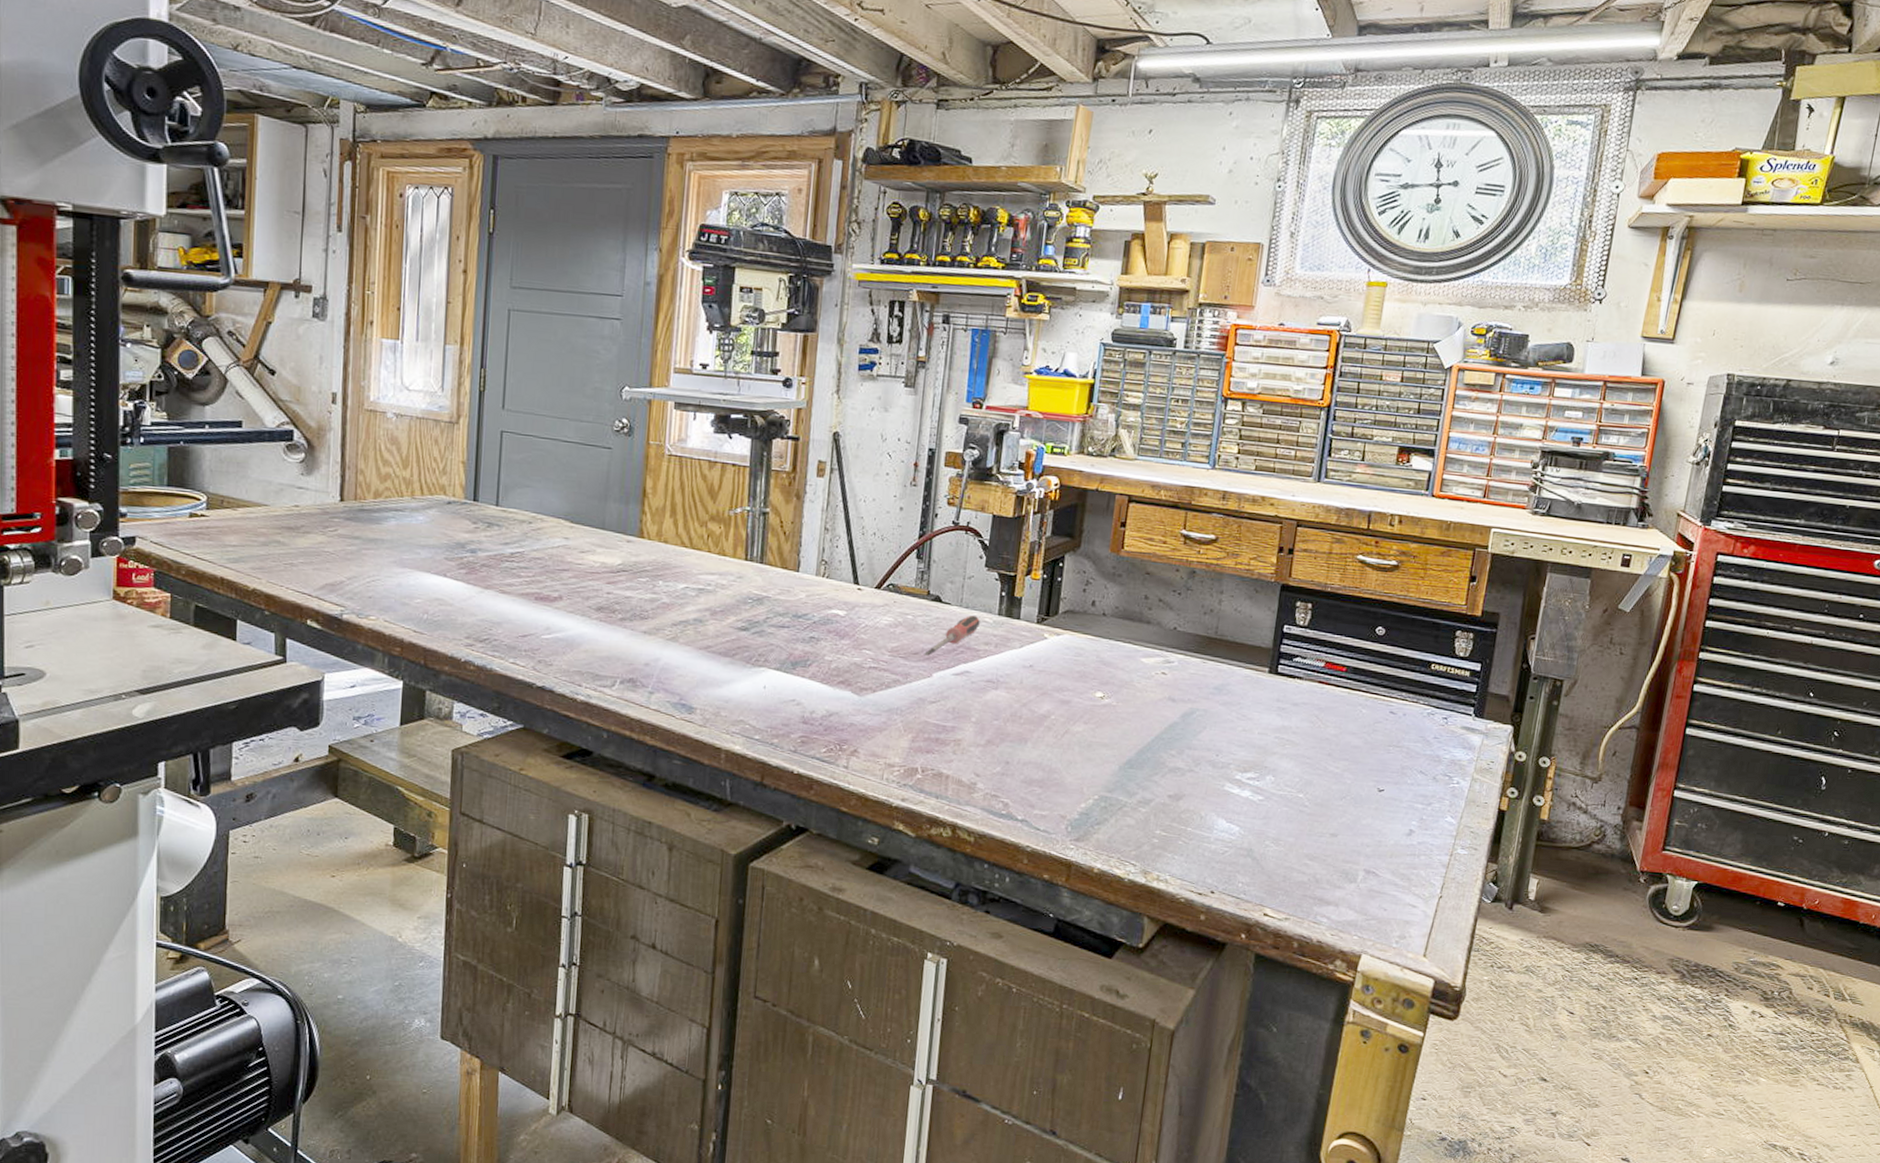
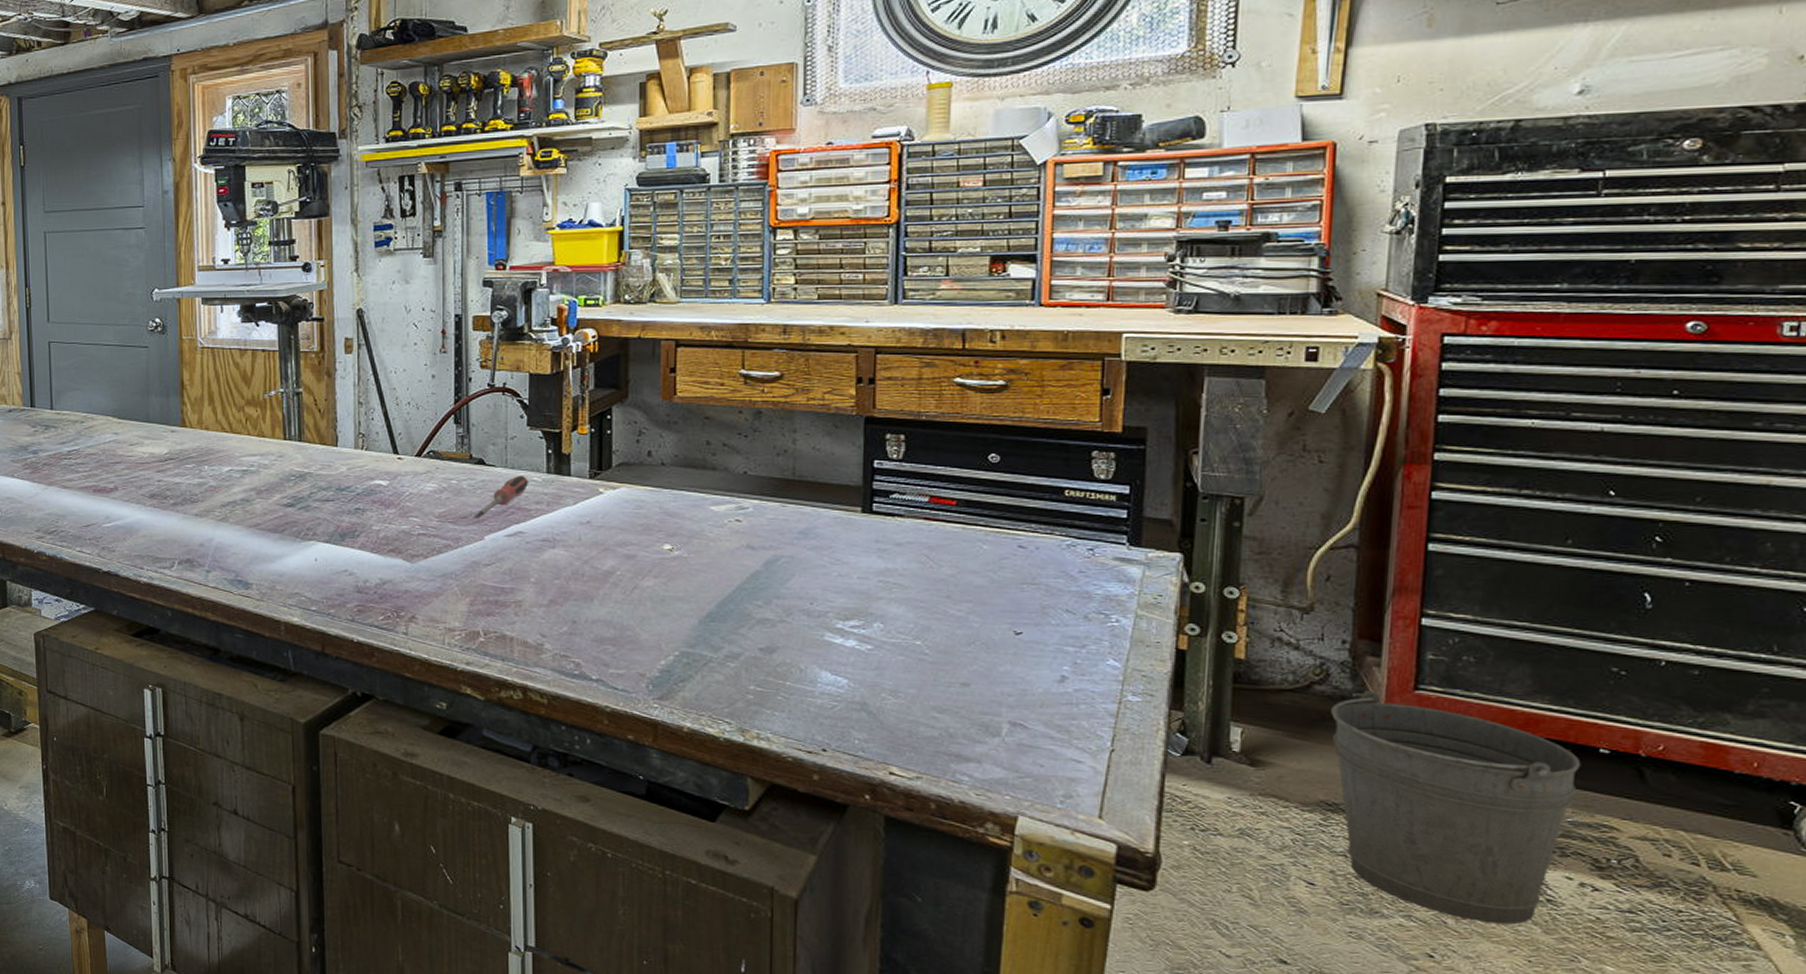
bucket: none [1600,850,1765,1045] -> present [1331,691,1581,924]

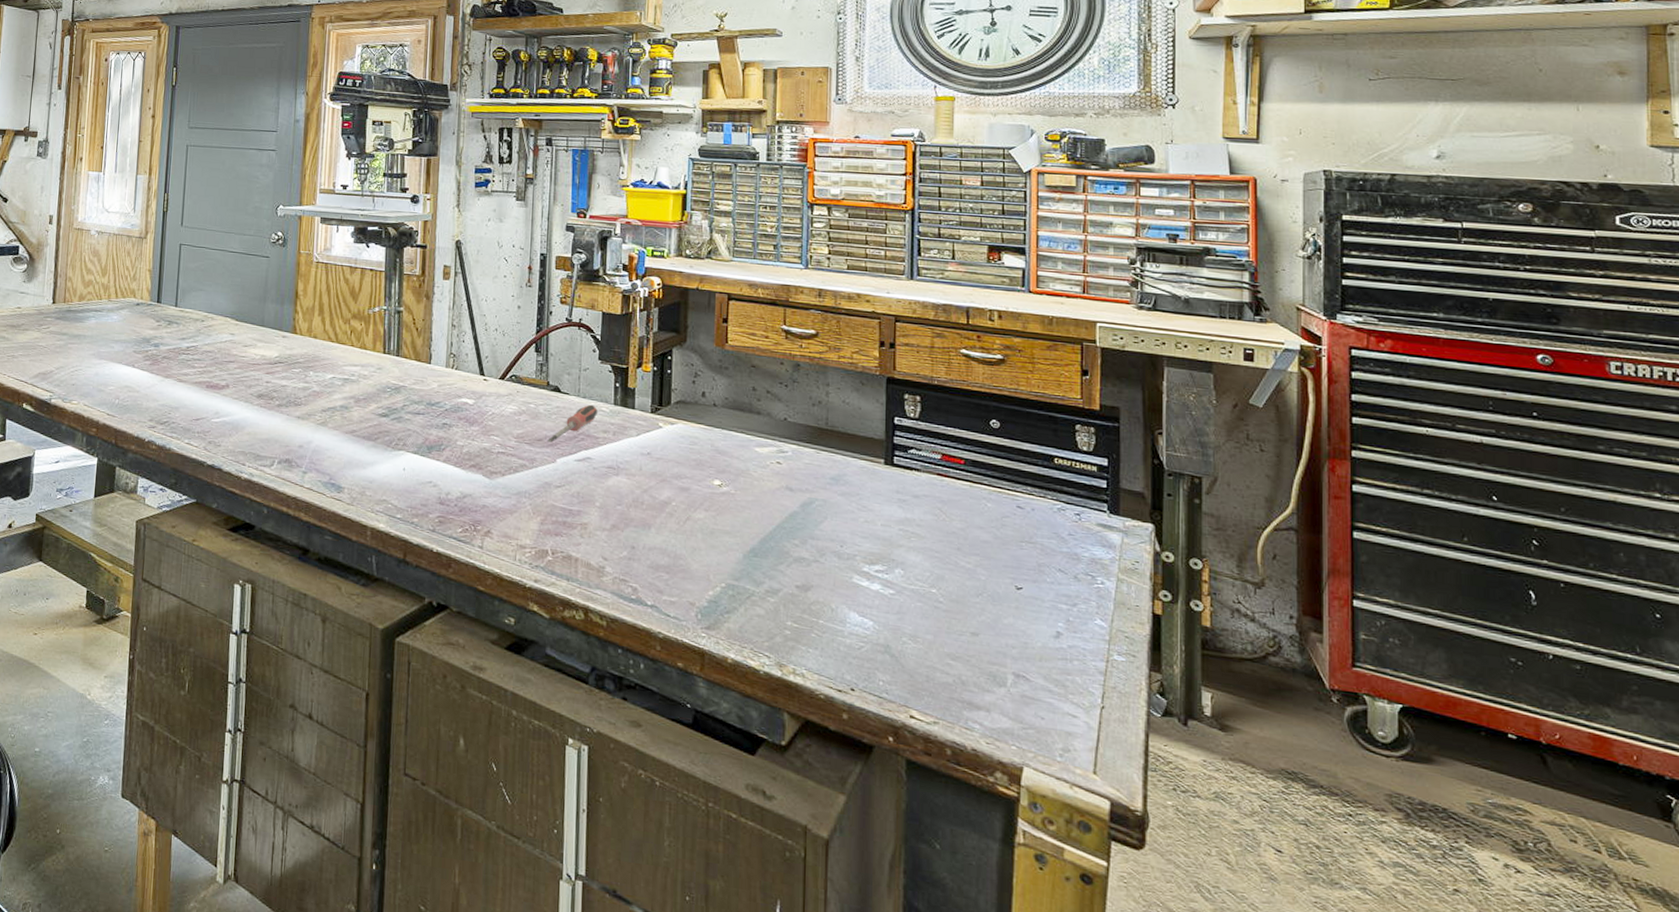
bucket: present [1331,691,1581,924] -> none [1285,665,1495,902]

